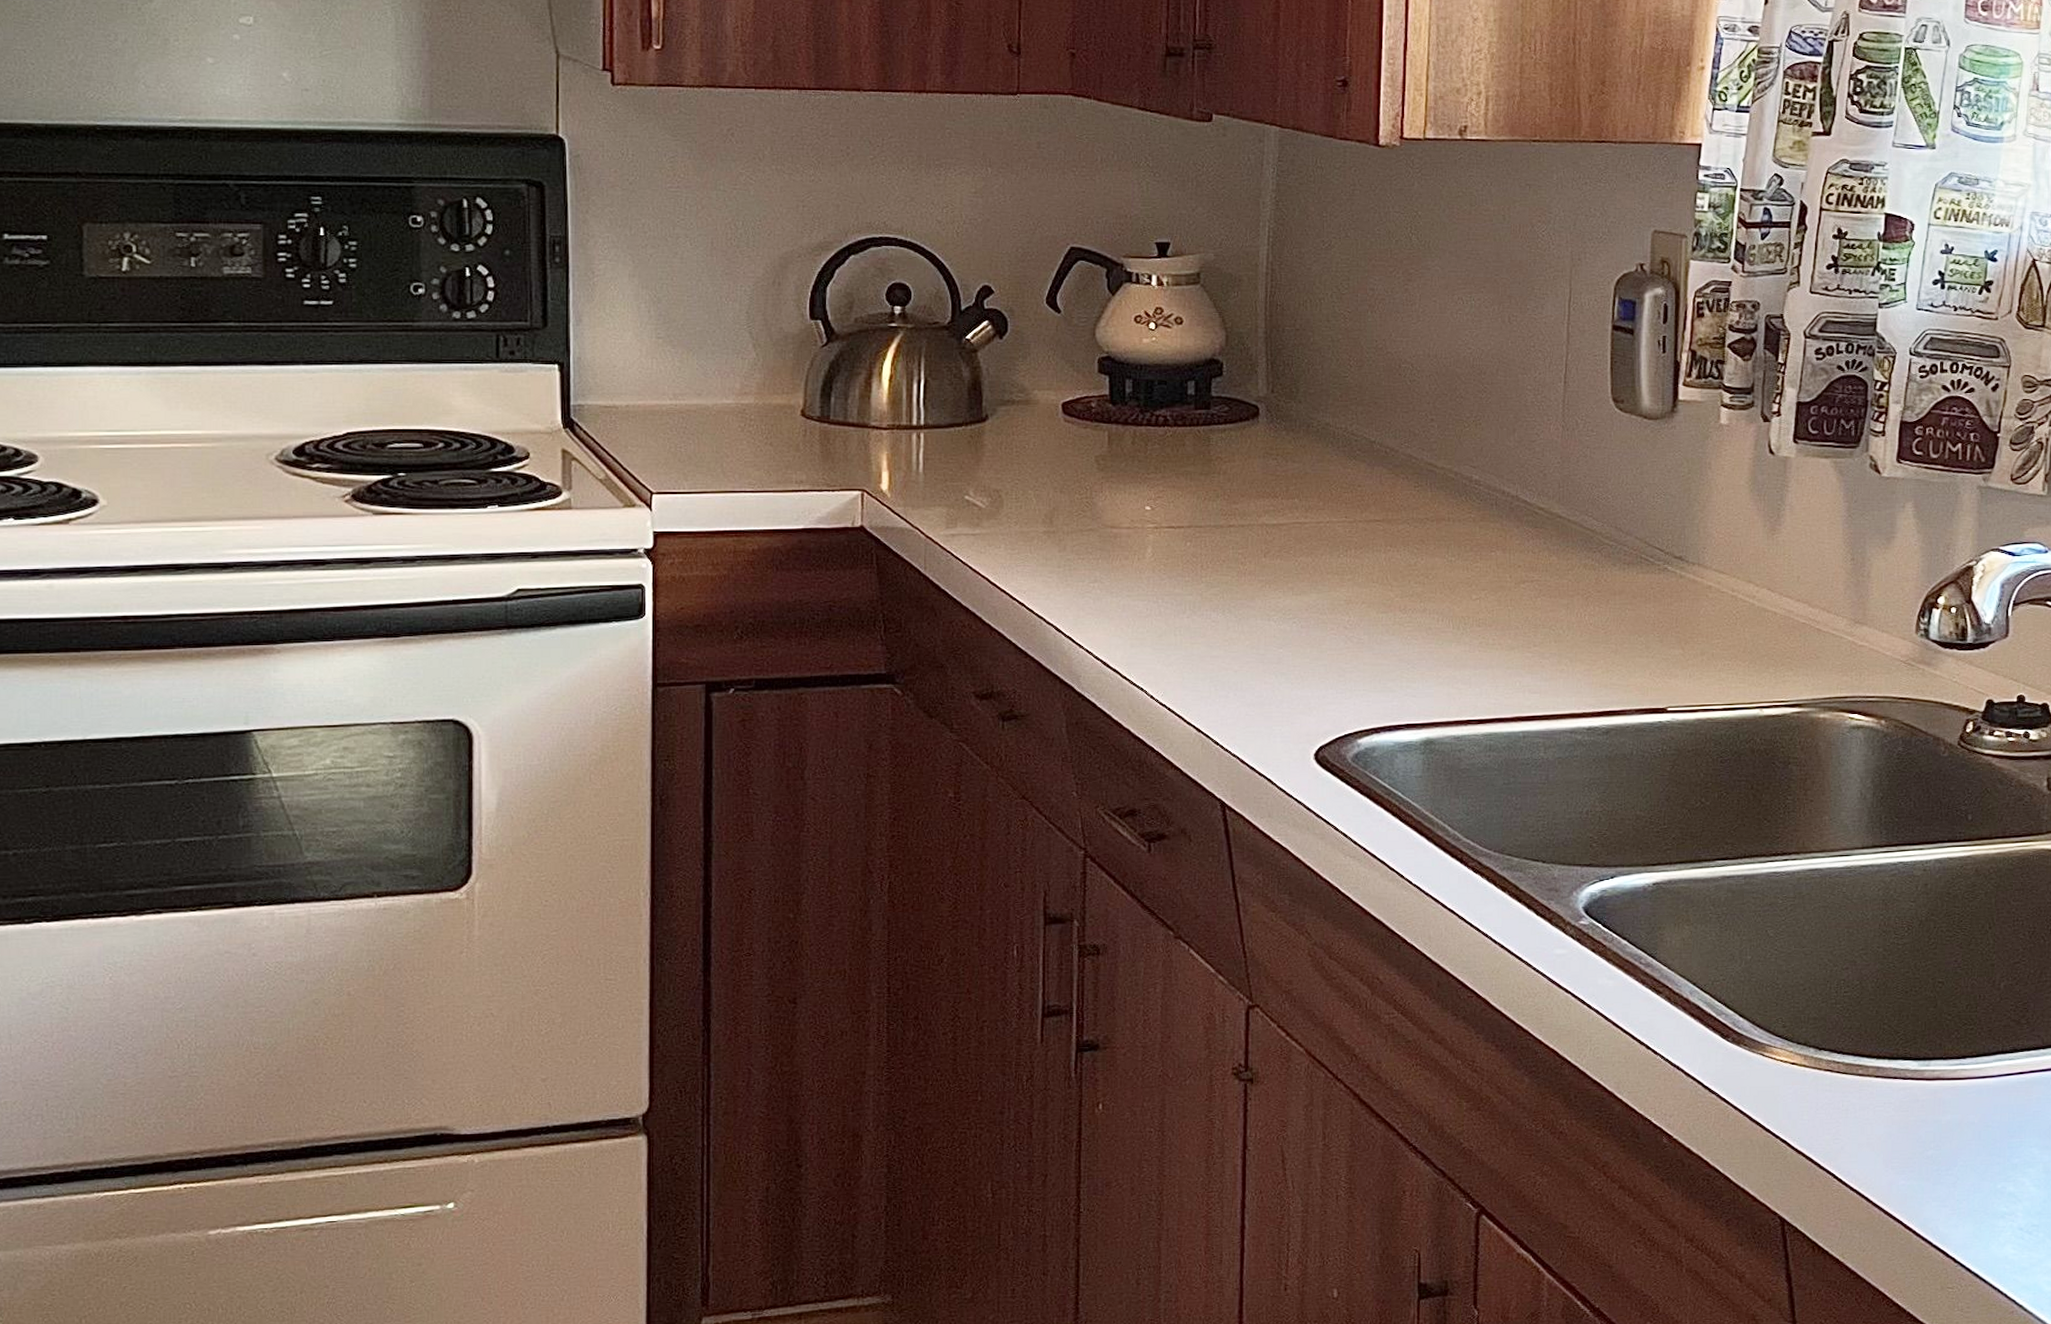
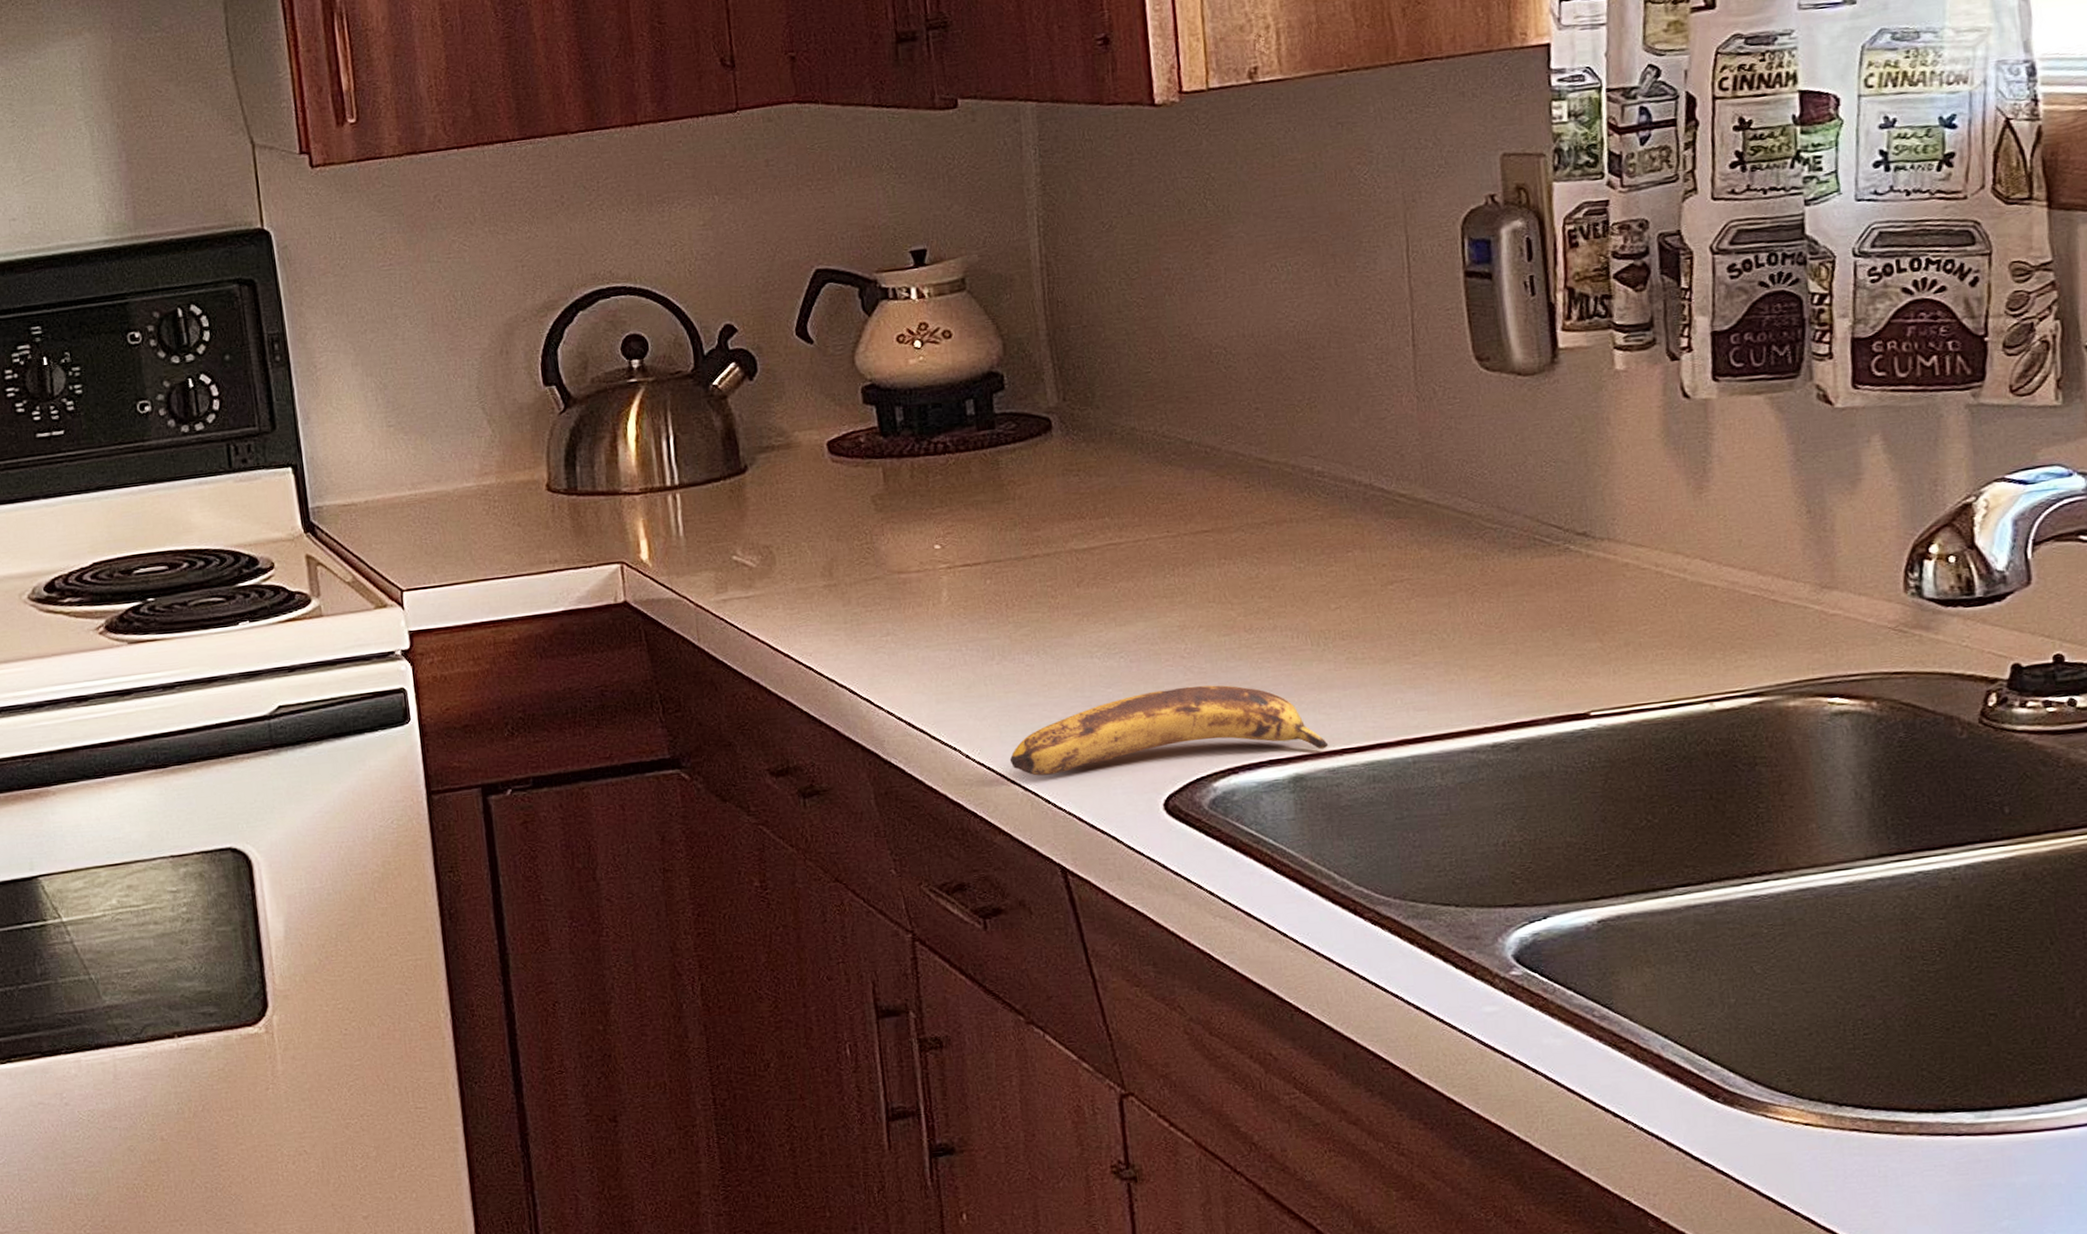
banana: none [1188,654,1457,720] -> present [1009,685,1329,776]

